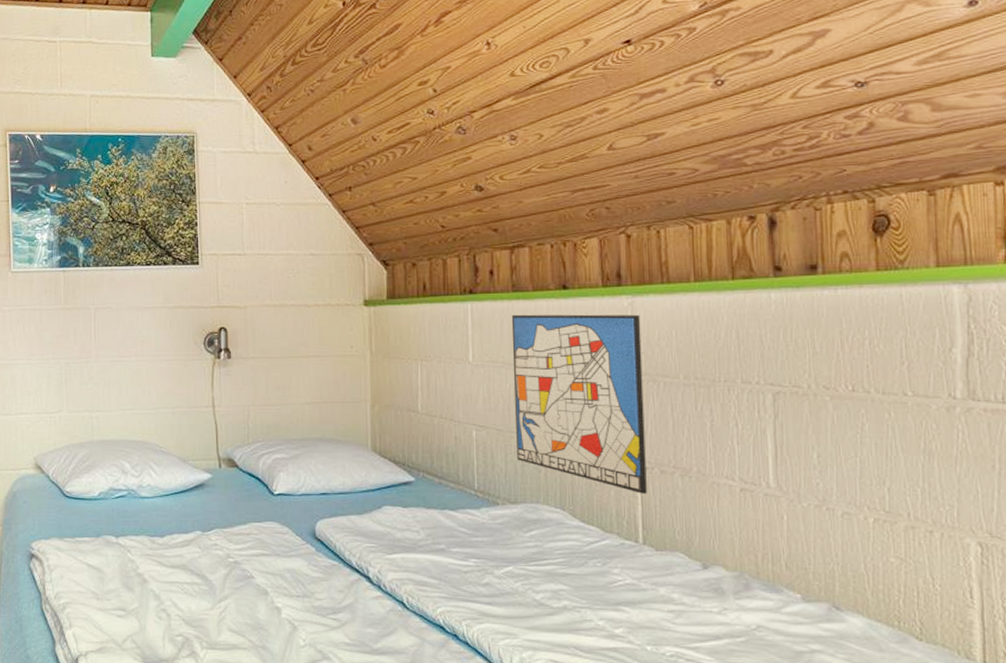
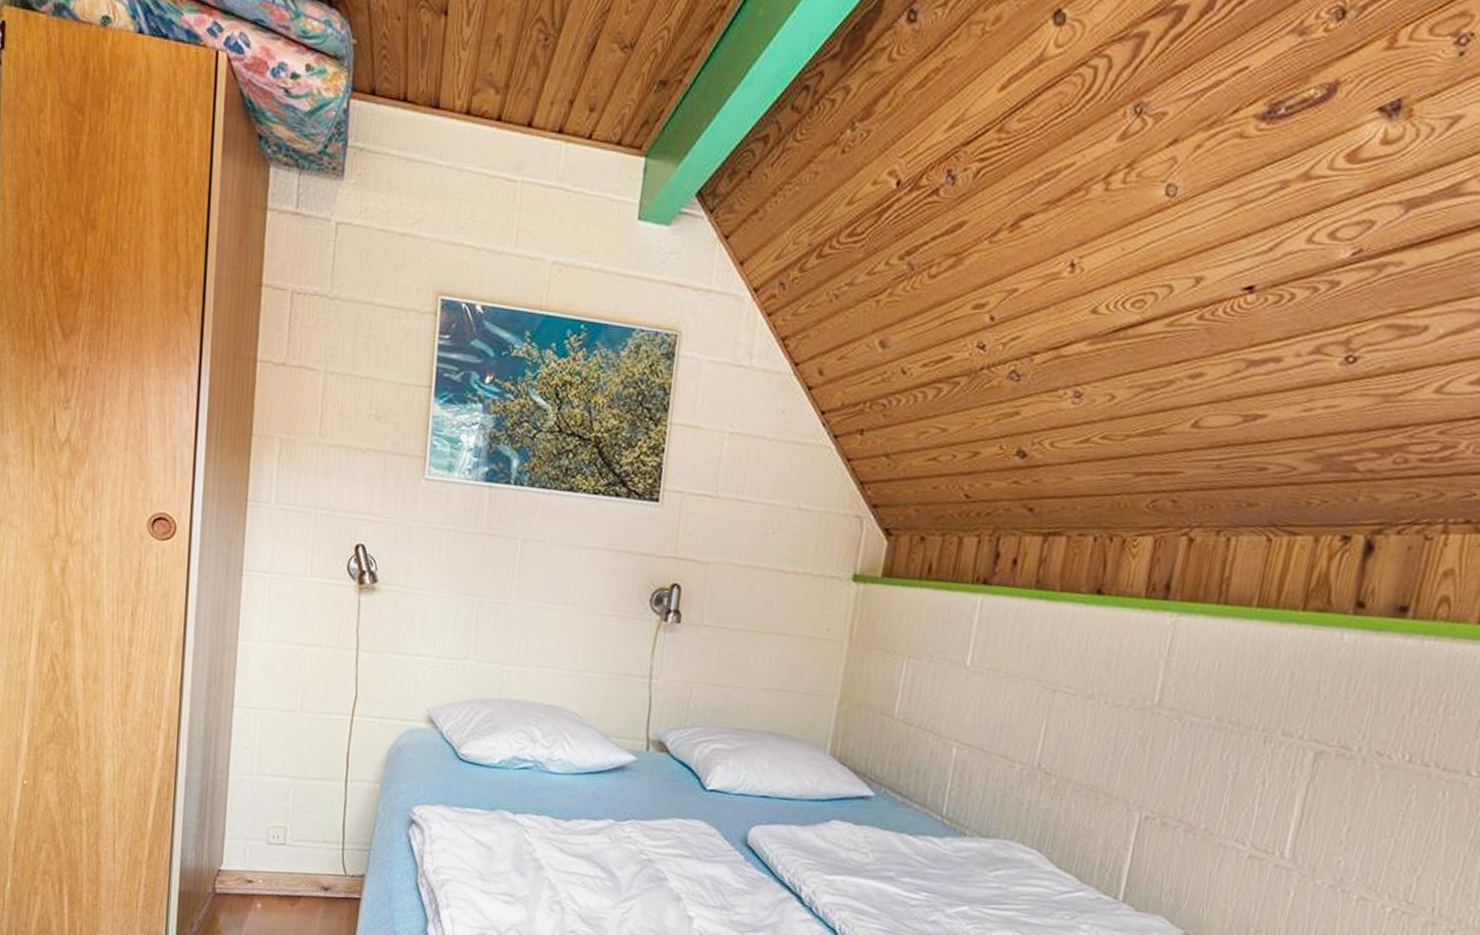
wall art: present [511,314,647,494] -> none [998,616,1182,847]

